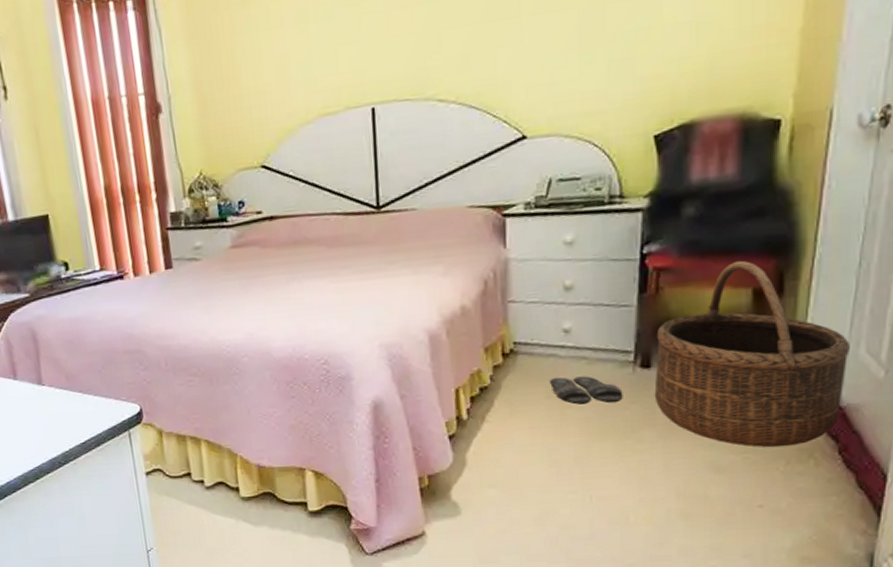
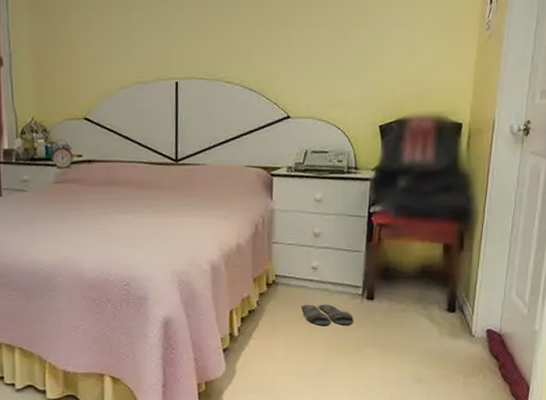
alarm clock: none [226,193,252,230] -> present [52,139,73,169]
basket: present [654,260,850,448] -> none [376,222,506,364]

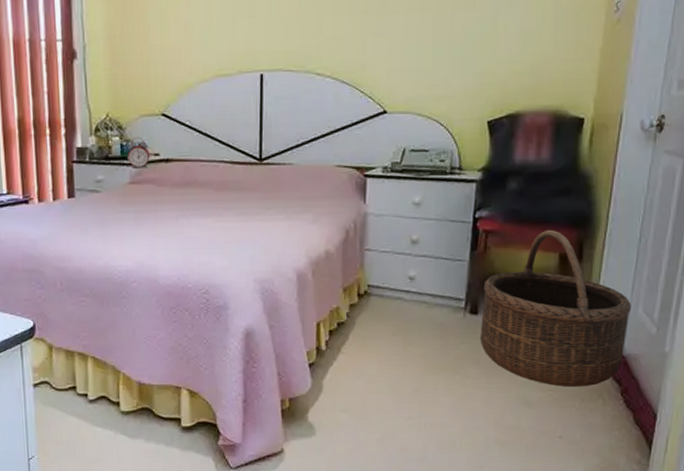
slippers: present [301,304,354,327] -> none [396,317,455,342]
basket: none [376,222,506,364] -> present [480,229,631,388]

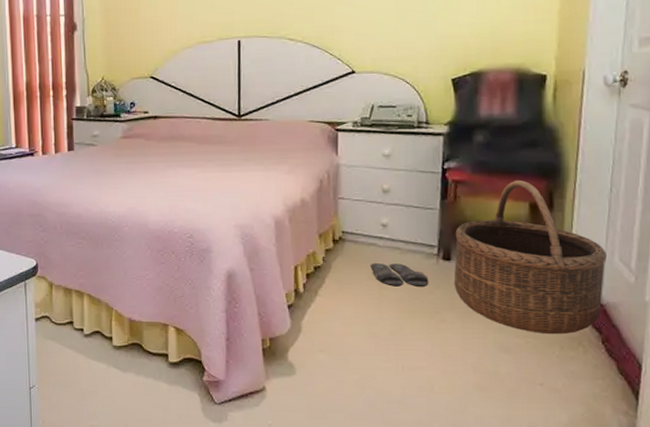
alarm clock: present [127,136,150,168] -> none [120,96,140,125]
slippers: none [396,317,455,342] -> present [371,262,429,287]

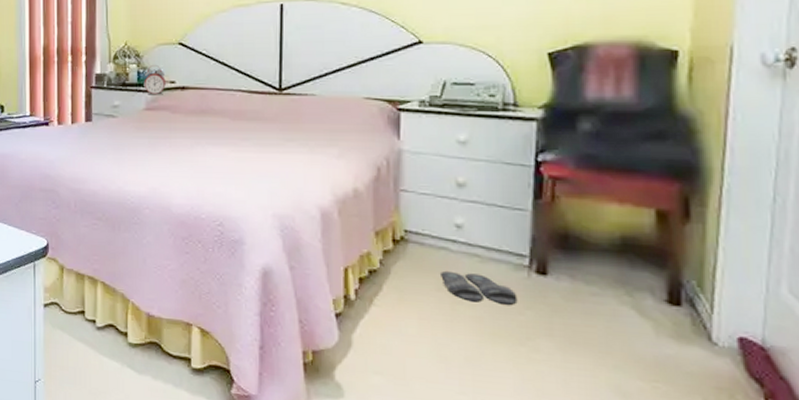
alarm clock: none [120,96,140,125] -> present [144,64,166,95]
basket: present [454,180,607,335] -> none [551,179,769,382]

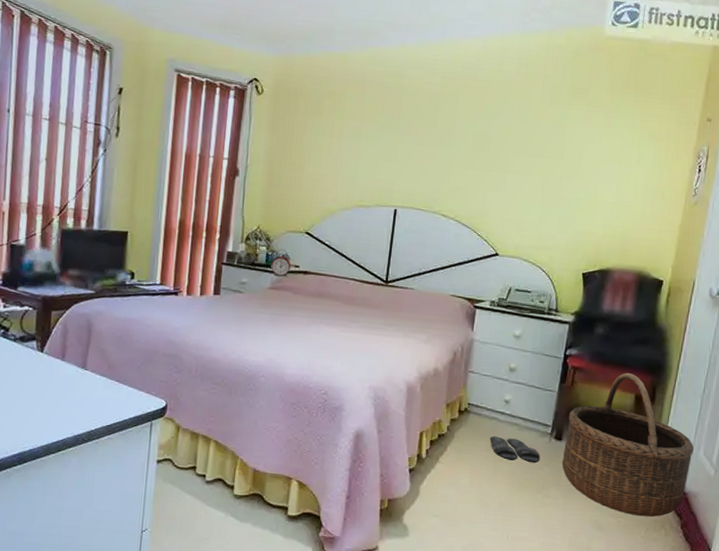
basket: none [551,179,769,382] -> present [562,372,694,517]

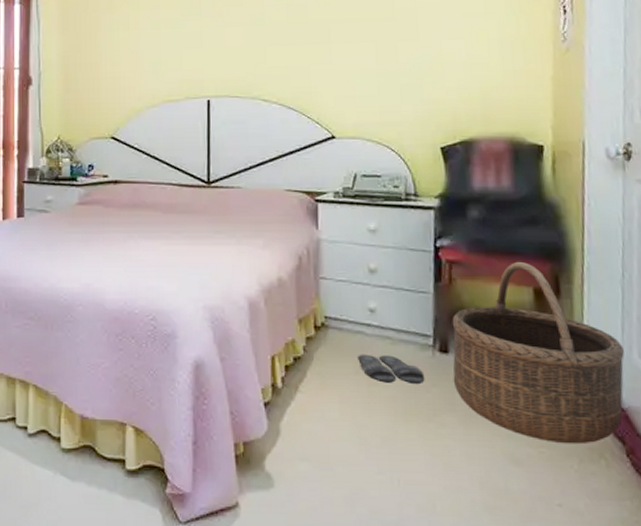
alarm clock: present [271,248,291,276] -> none [77,158,99,189]

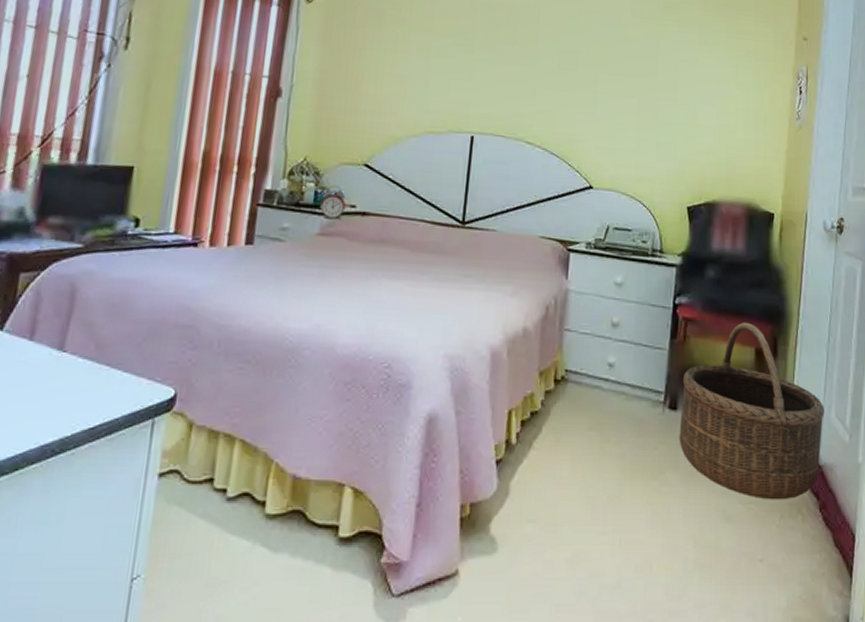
alarm clock: none [77,158,99,189] -> present [320,185,346,219]
slippers: present [358,354,425,383] -> none [593,409,654,440]

